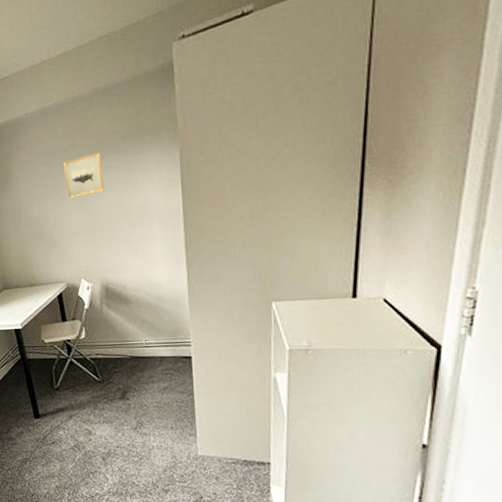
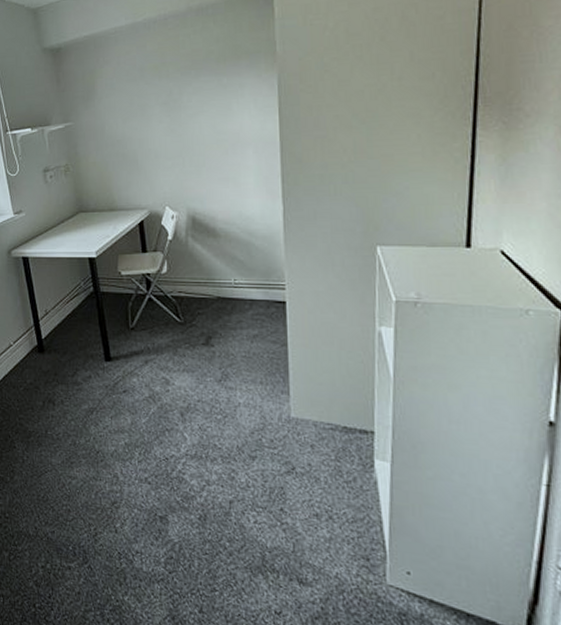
wall art: present [63,152,105,198] -> none [152,72,196,119]

